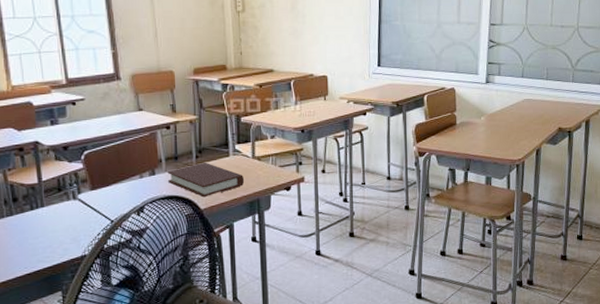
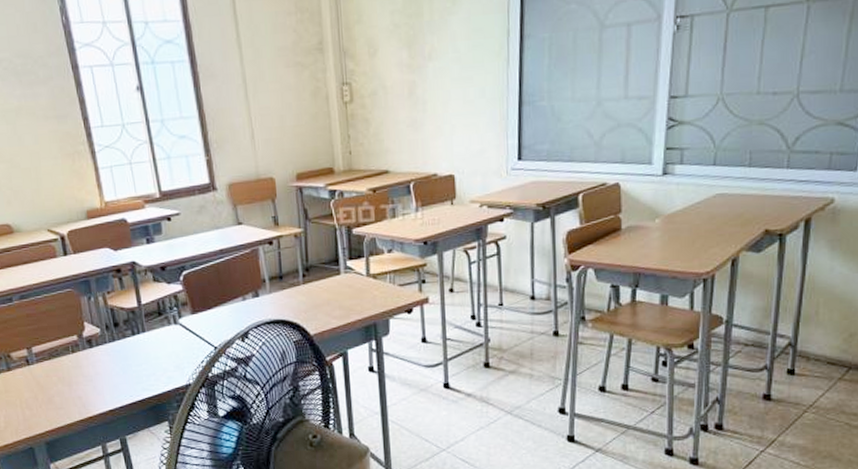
book: present [167,162,245,198] -> none [271,281,359,322]

